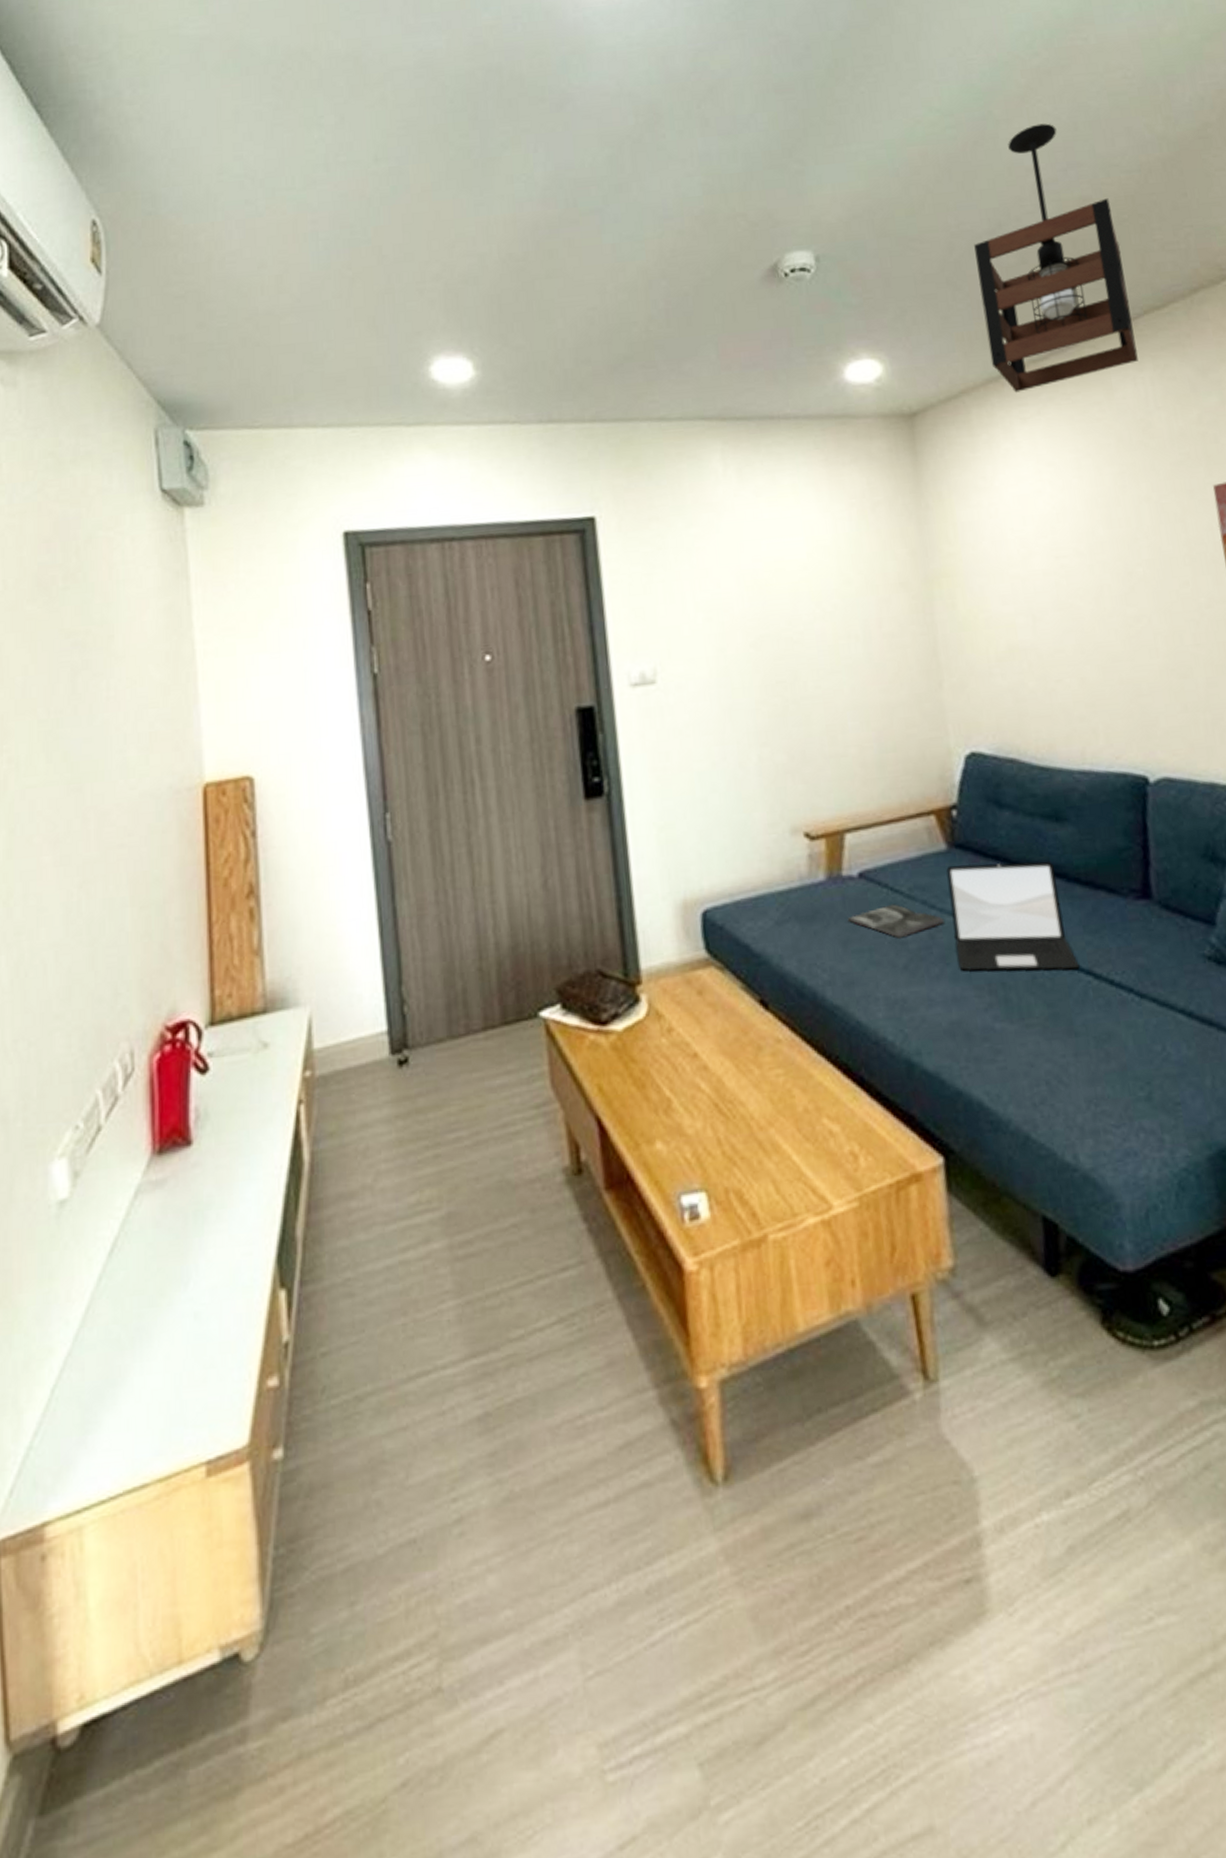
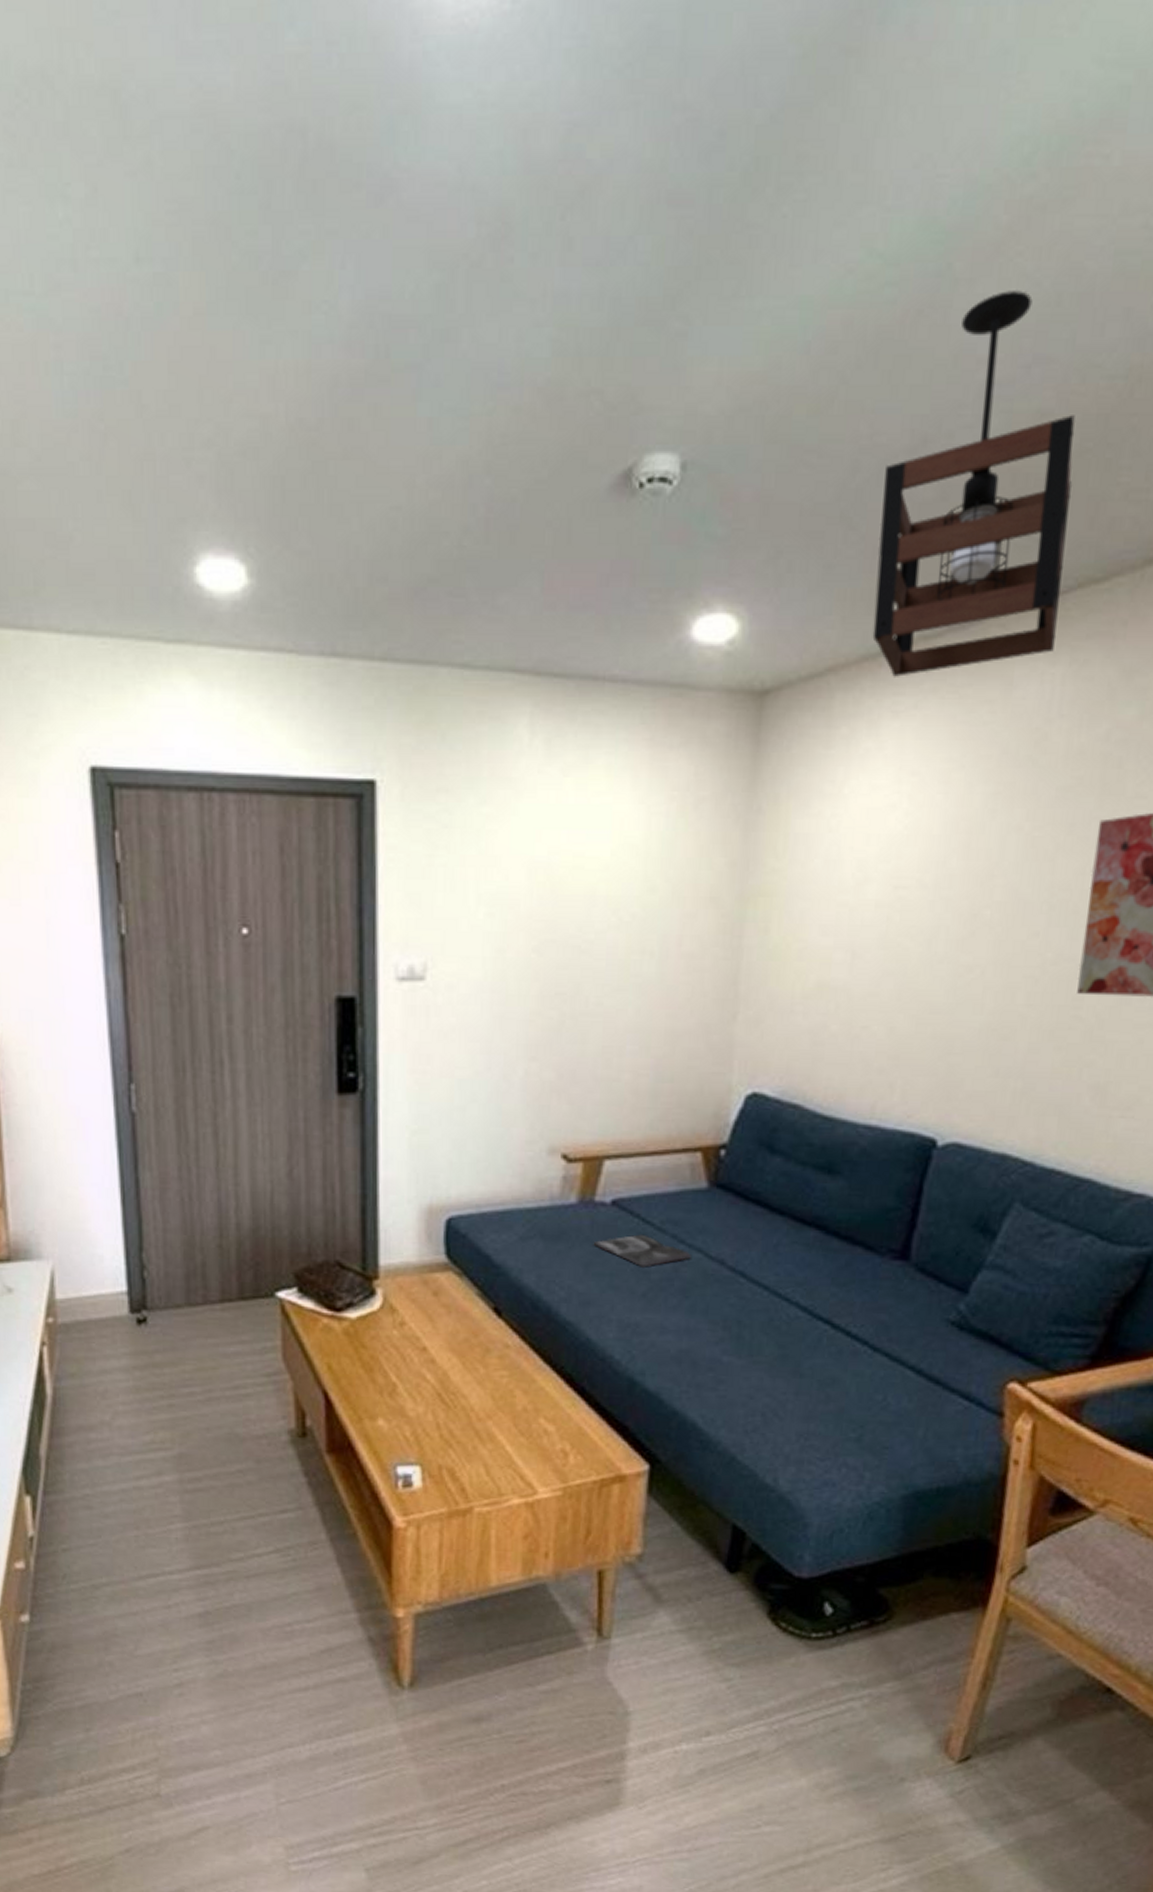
laptop: present [946,861,1080,971] -> none [697,1204,820,1317]

